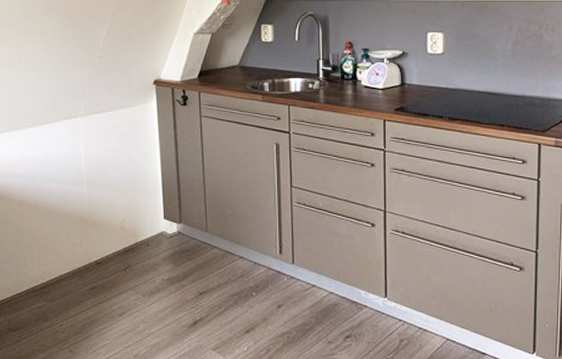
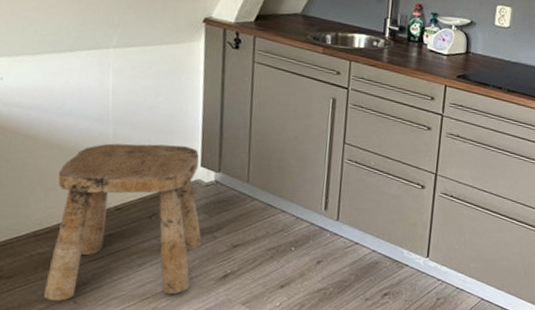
stool: none [44,201,171,350] -> present [43,143,202,301]

